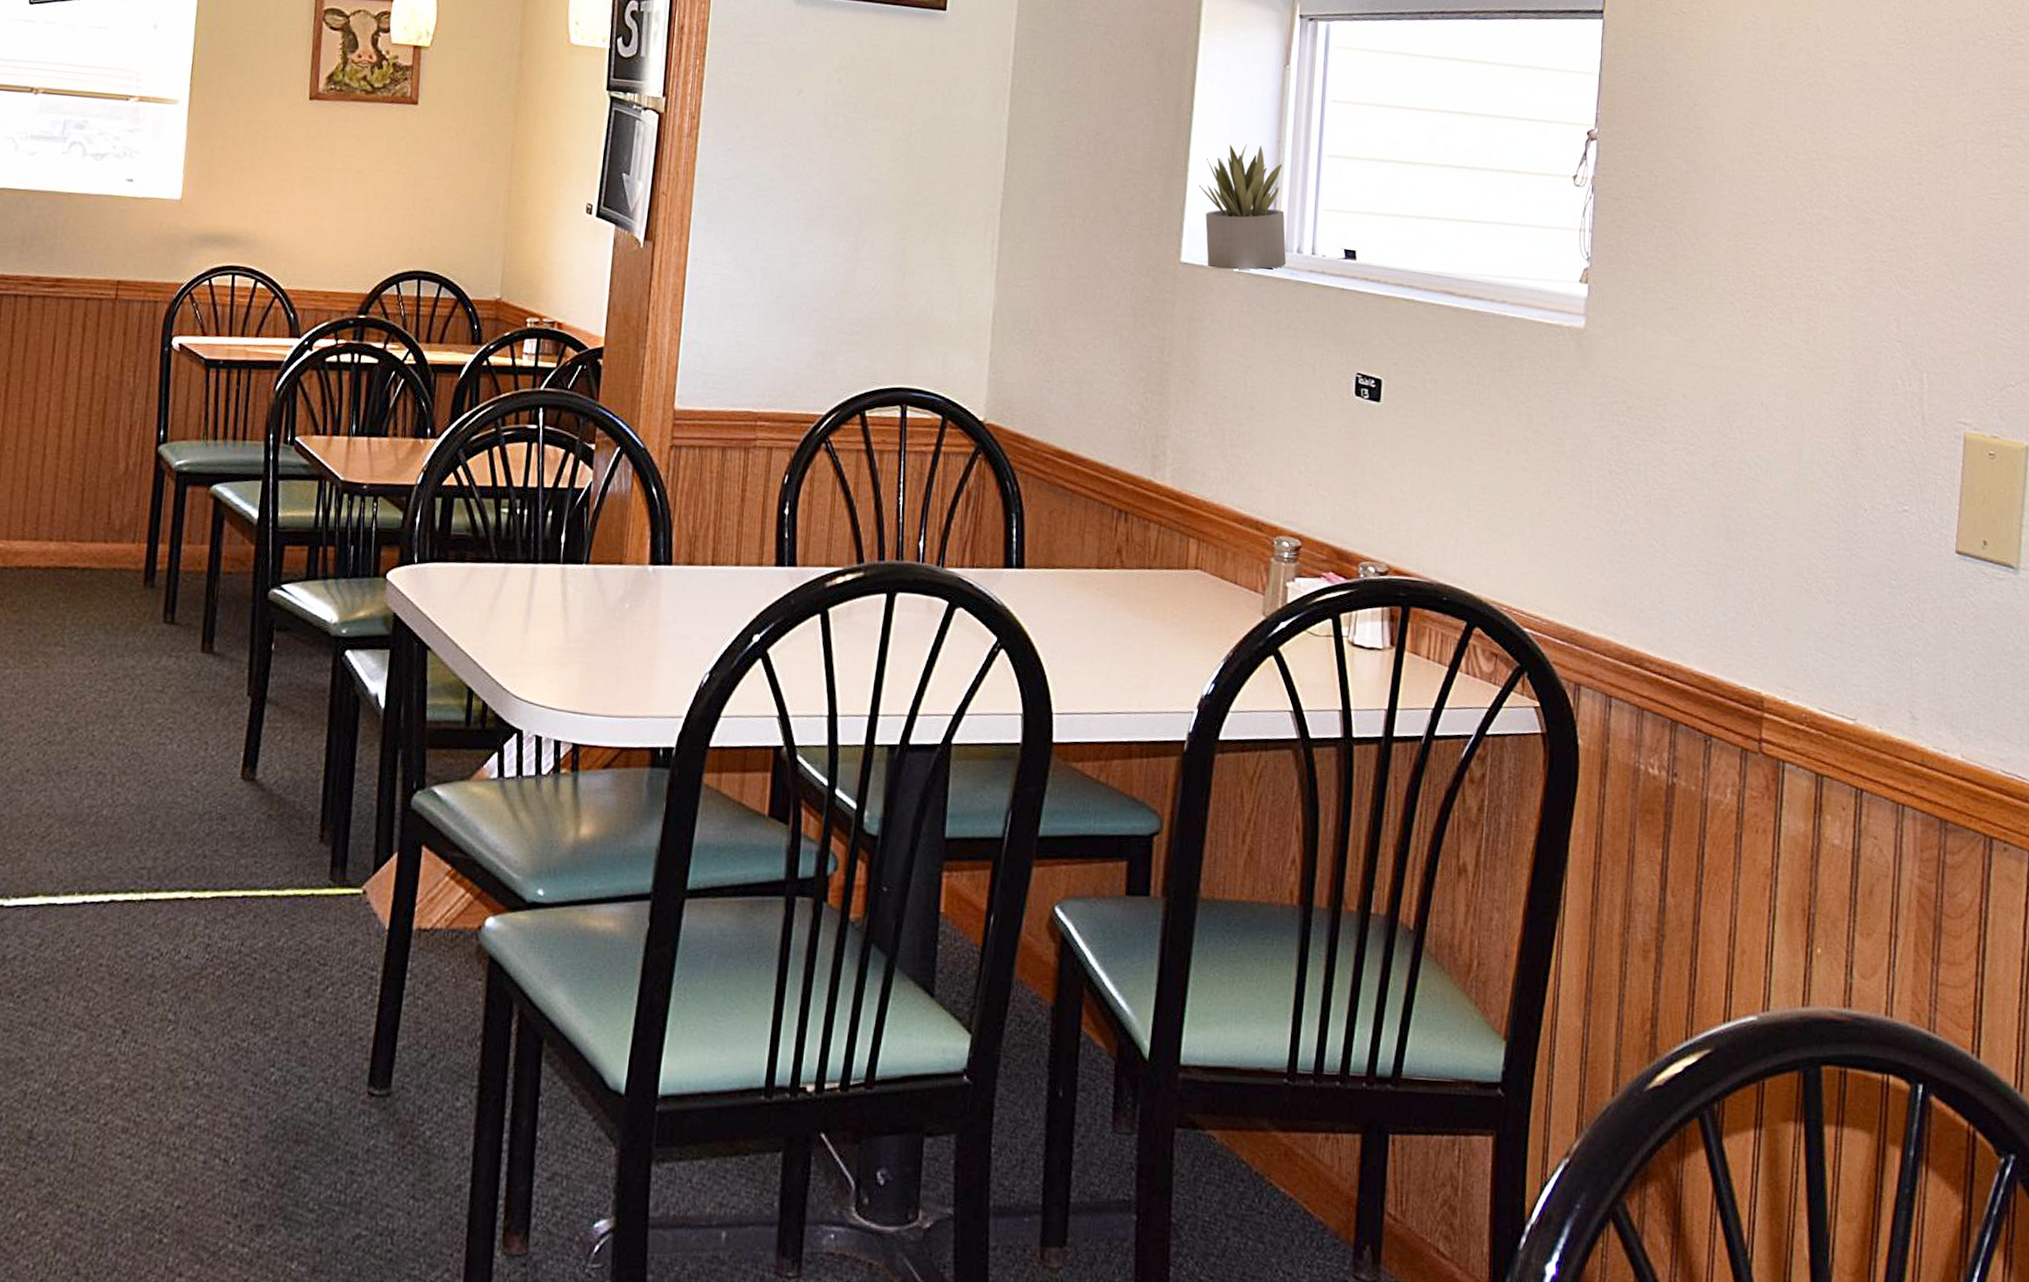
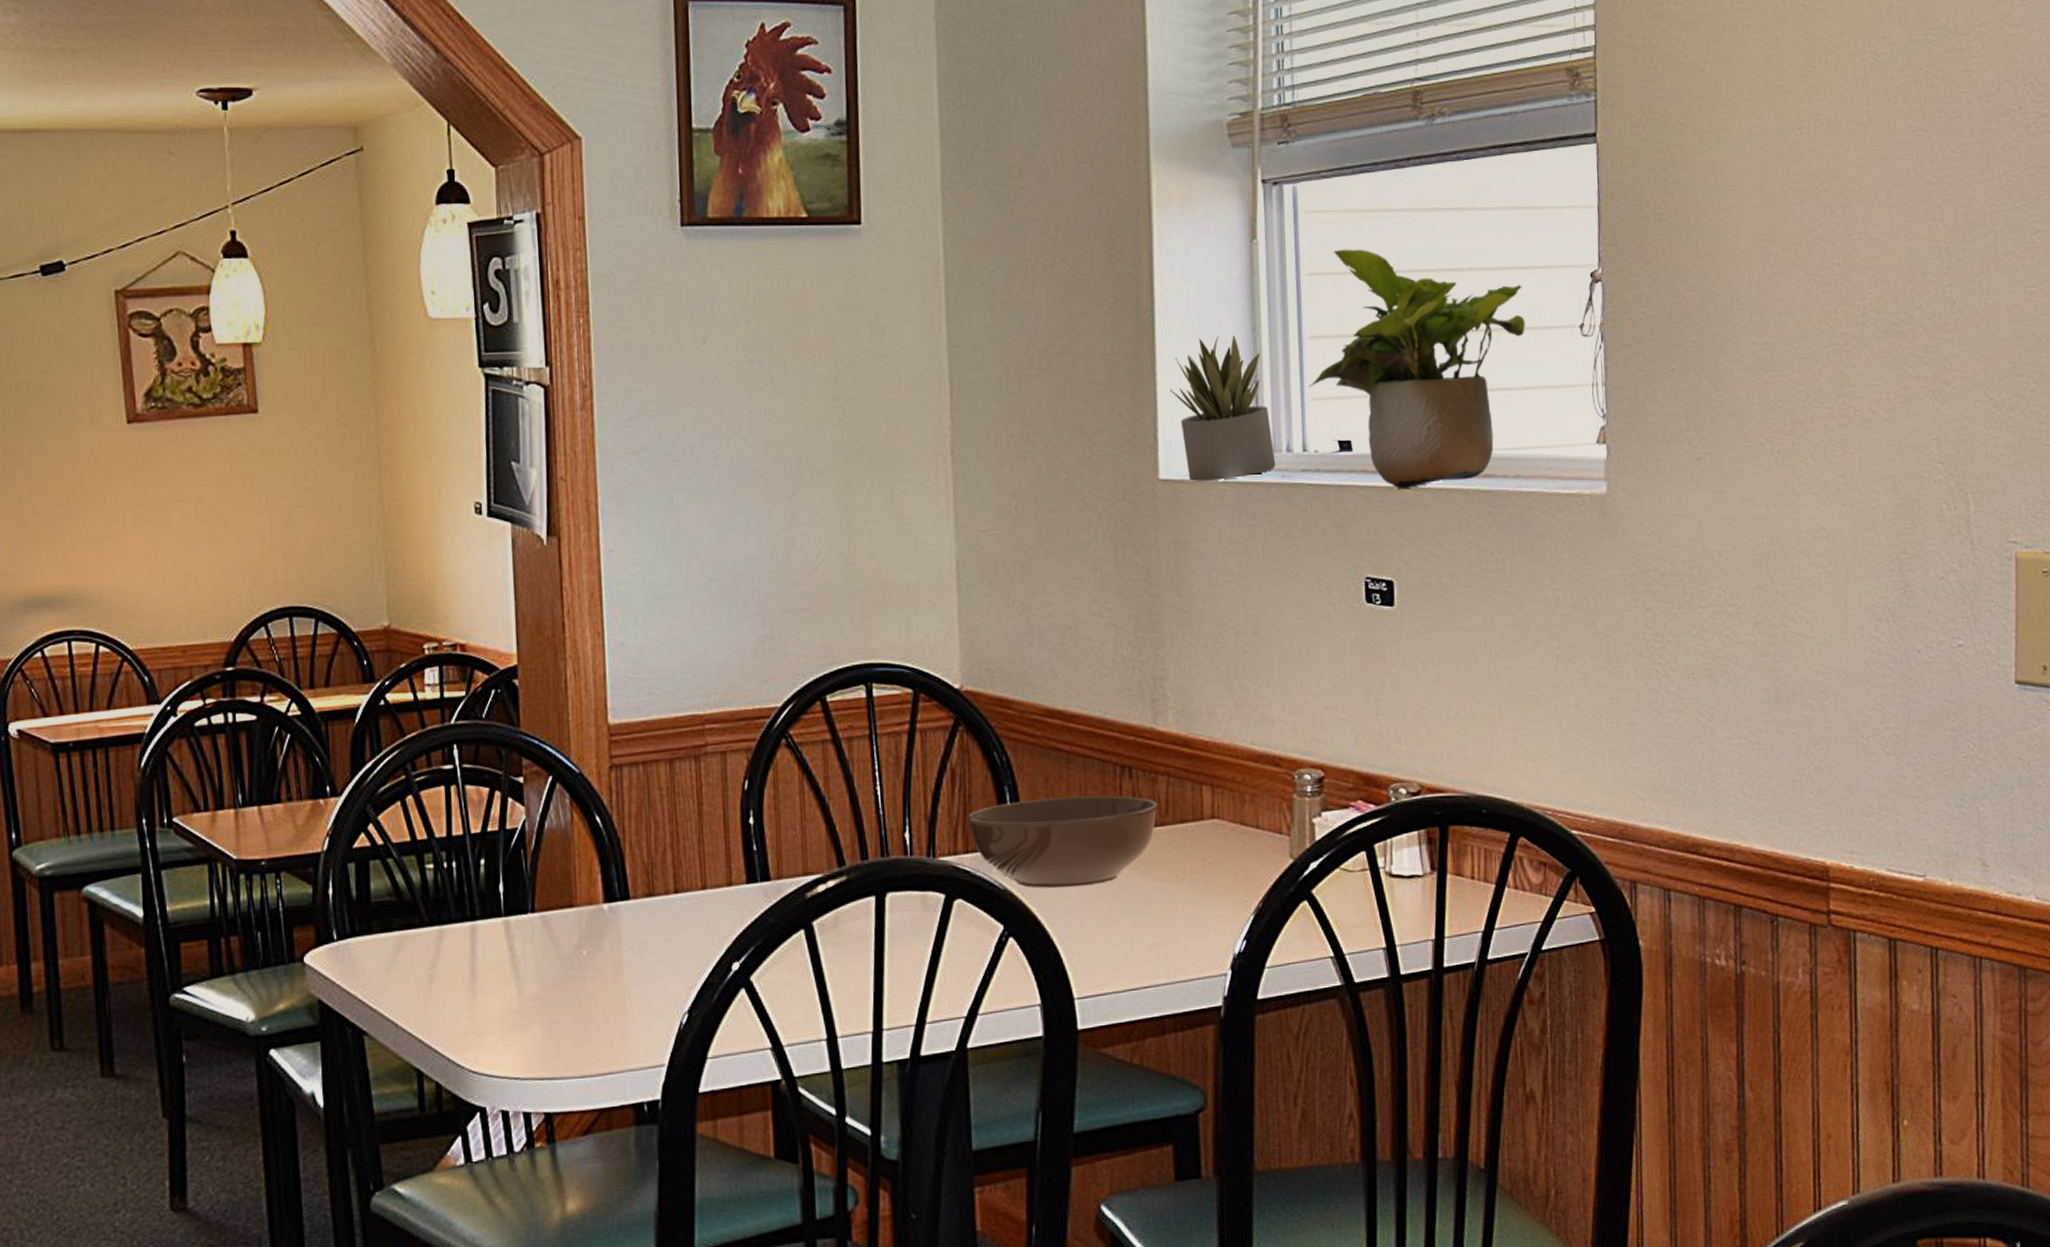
bowl: none [975,528,1148,613] -> present [966,795,1158,888]
potted plant: none [1322,83,1524,299] -> present [1308,249,1525,489]

